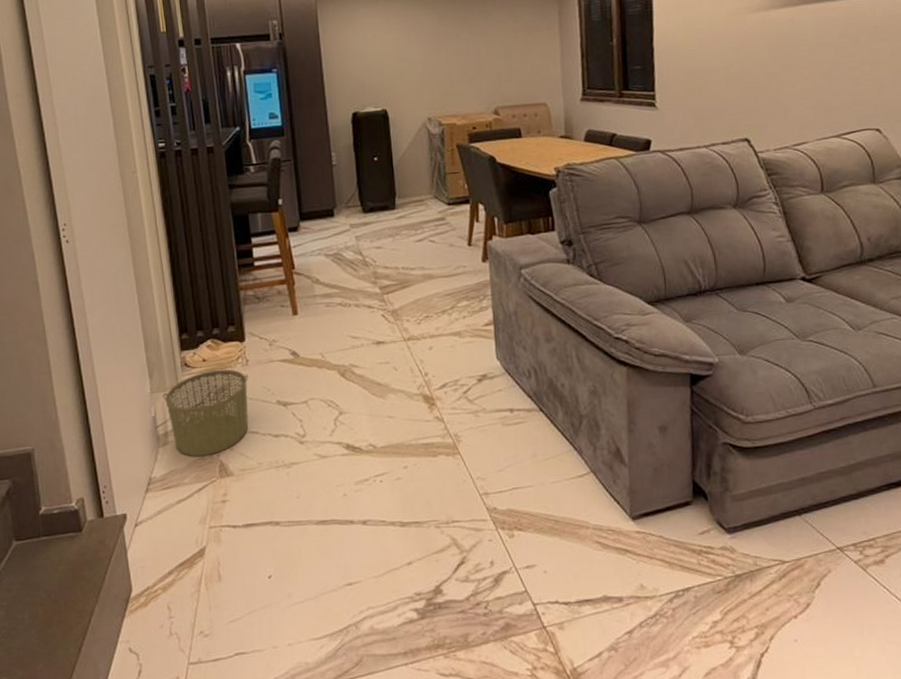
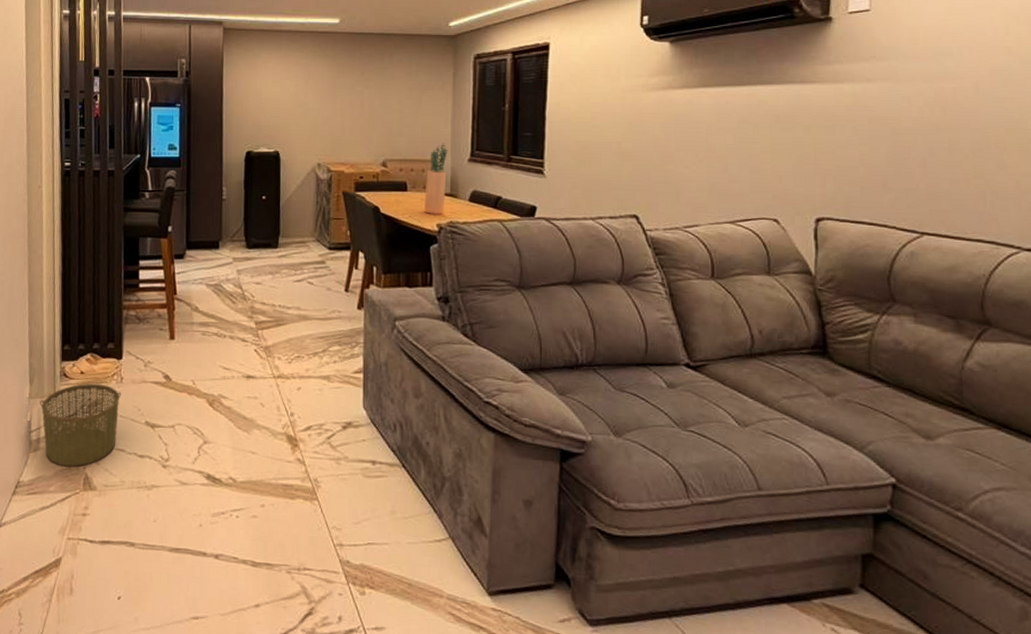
vase: none [539,84,561,159] -> present [424,143,448,215]

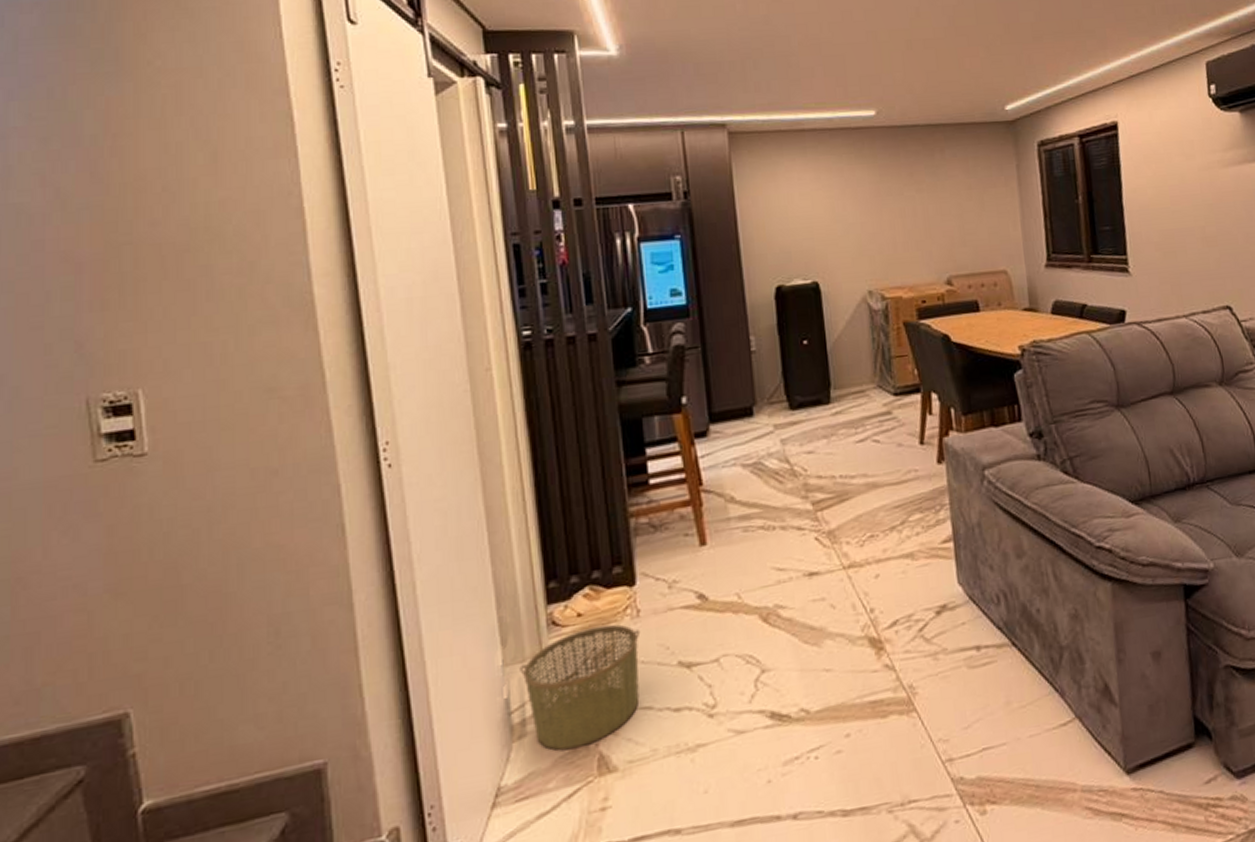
vase: present [424,143,448,215] -> none [999,248,1025,336]

